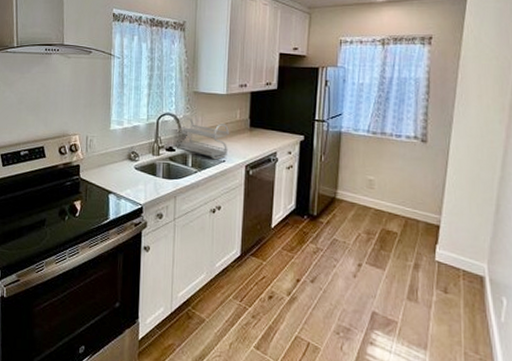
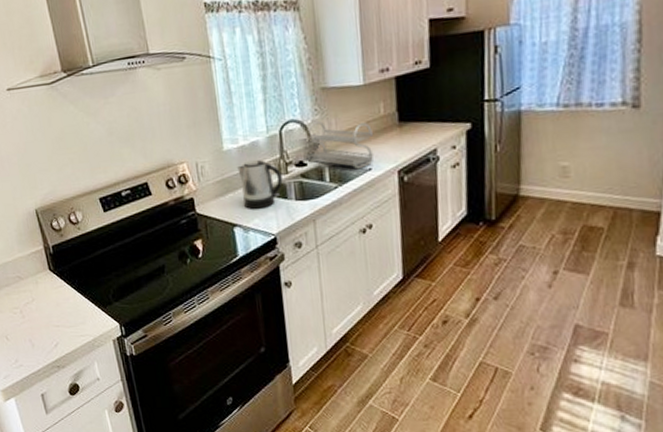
kettle: none [119,140,154,181] -> present [237,159,283,209]

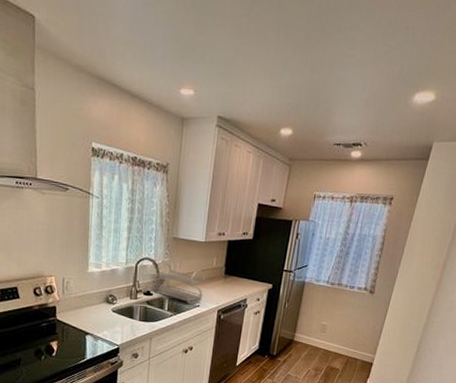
kettle: present [237,159,283,209] -> none [97,283,132,323]

